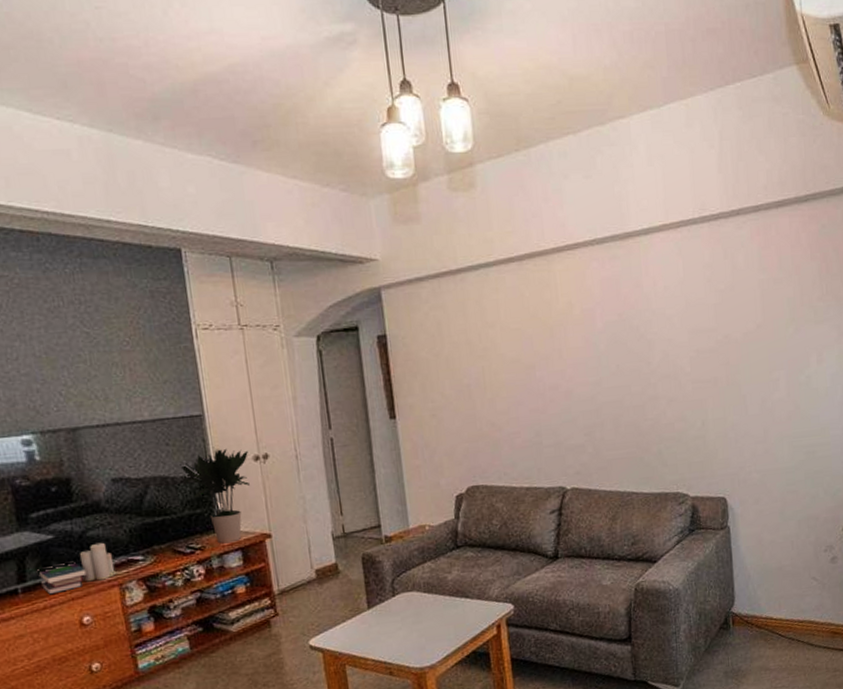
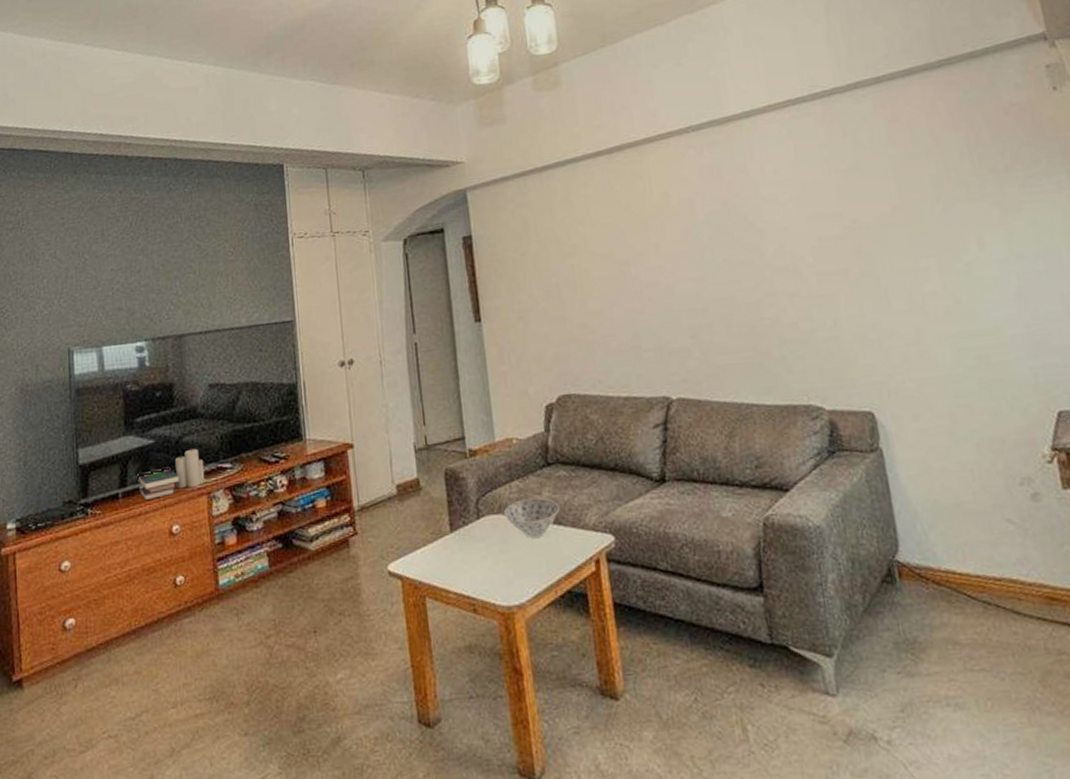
potted plant: present [180,448,249,544] -> none [270,353,334,454]
bowl: none [416,576,467,610] -> present [503,498,560,538]

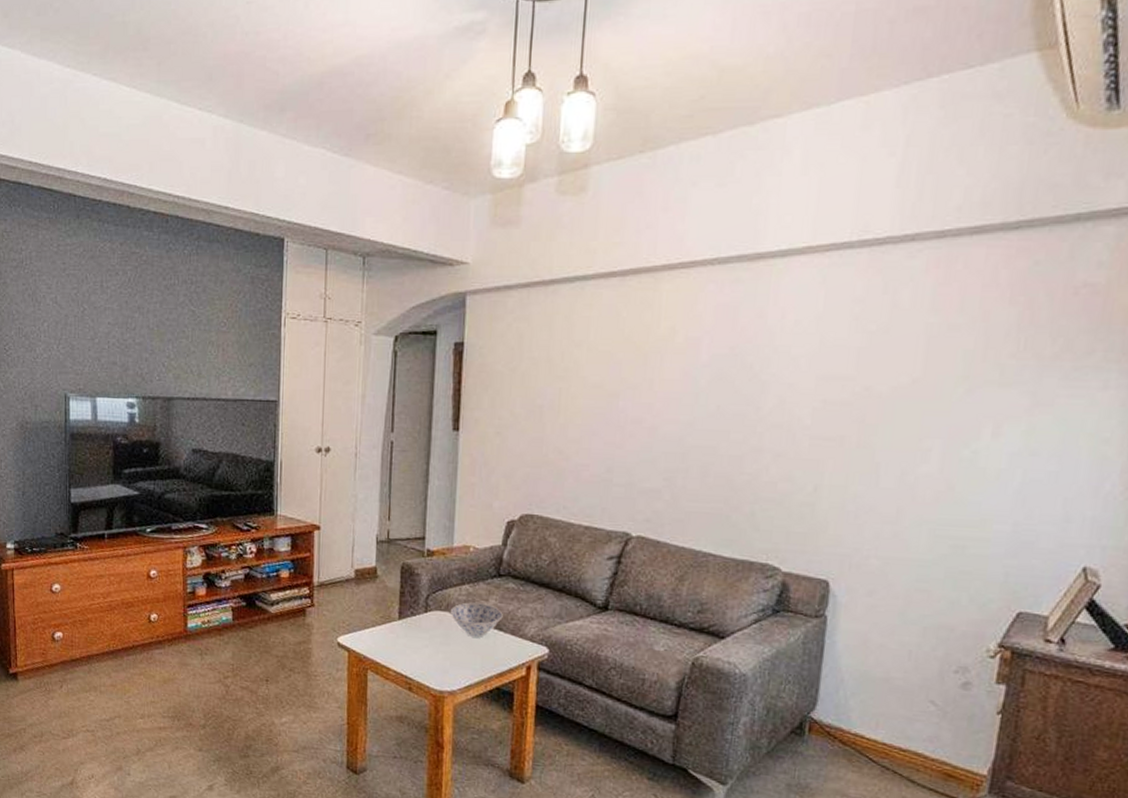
books: present [136,468,179,501] -> none [121,519,159,545]
candle: present [175,448,207,489] -> none [156,505,184,541]

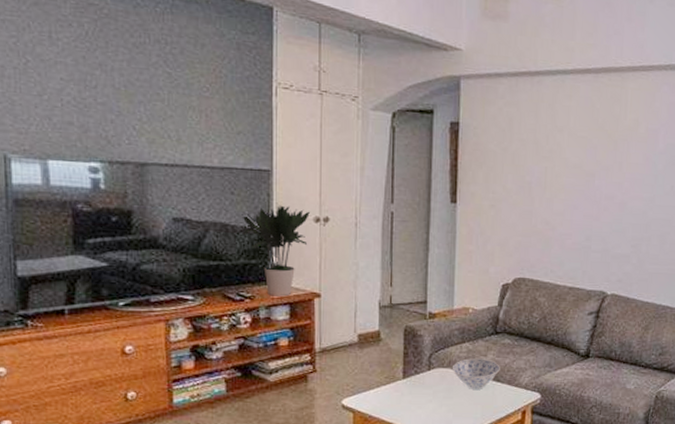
potted plant: none [250,434,312,528] -> present [242,204,310,297]

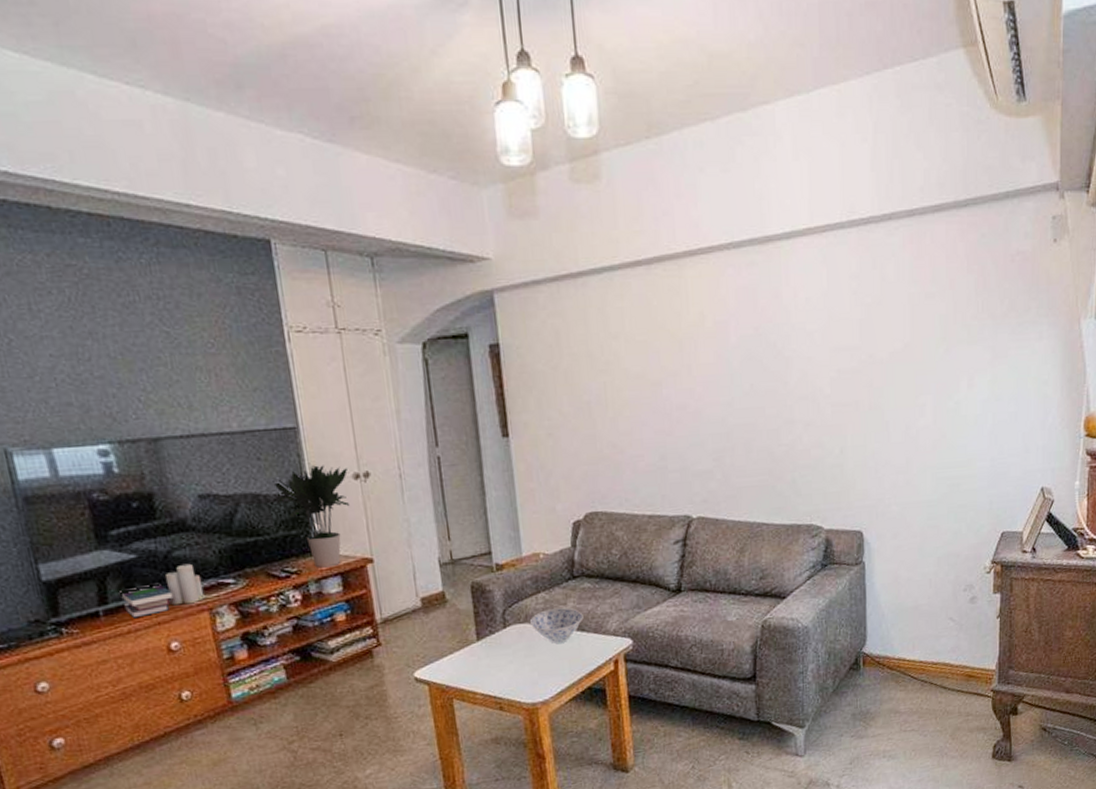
books: none [86,292,135,320] -> present [118,584,174,619]
candle: none [130,277,165,314] -> present [165,563,207,606]

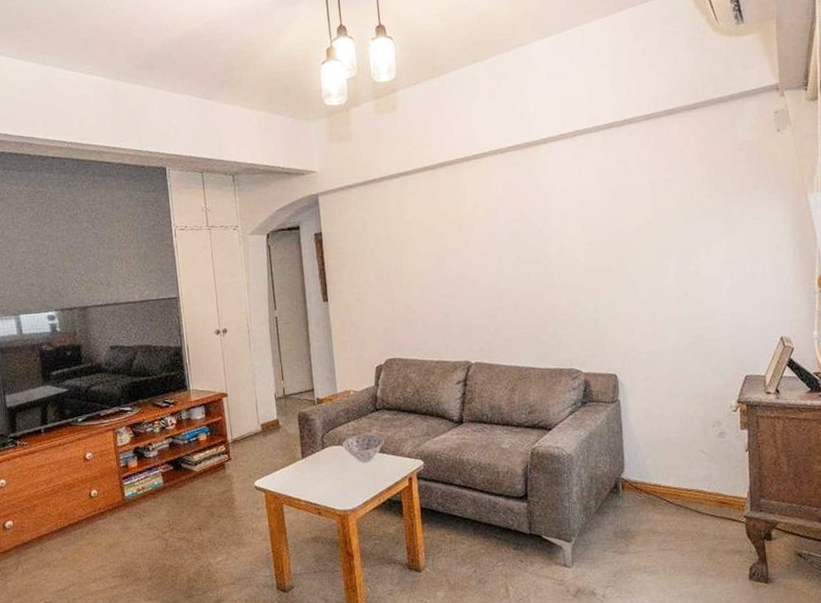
books: present [118,584,174,619] -> none [54,410,90,435]
candle: present [165,563,207,606] -> none [86,395,112,426]
potted plant: present [272,464,349,568] -> none [160,323,212,400]

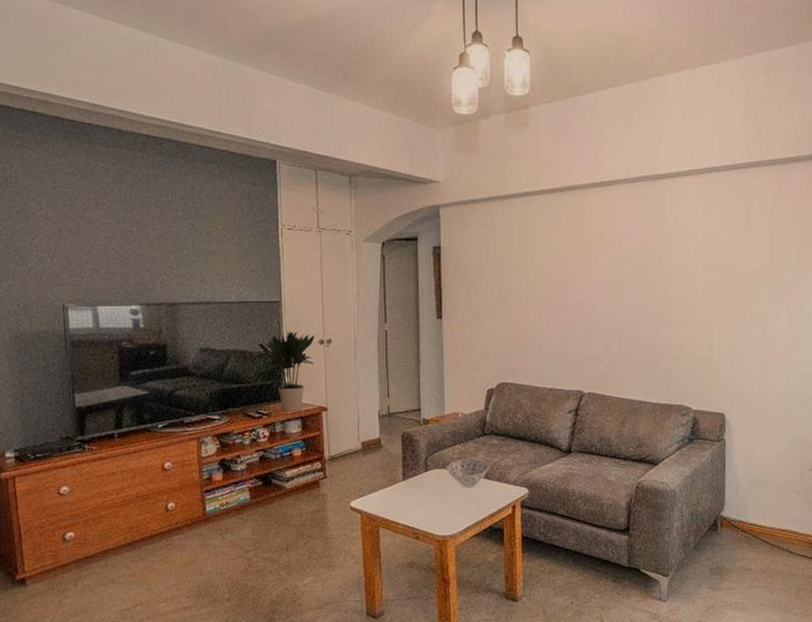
potted plant: none [160,323,212,400] -> present [257,330,315,412]

